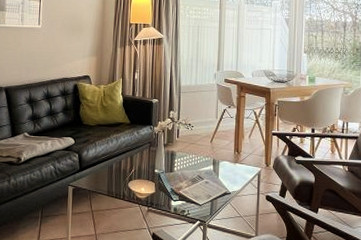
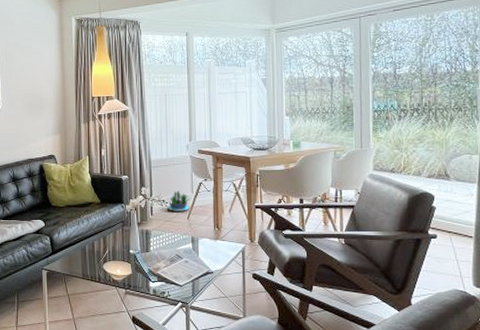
potted plant: none [193,116,215,135] -> present [167,191,191,211]

